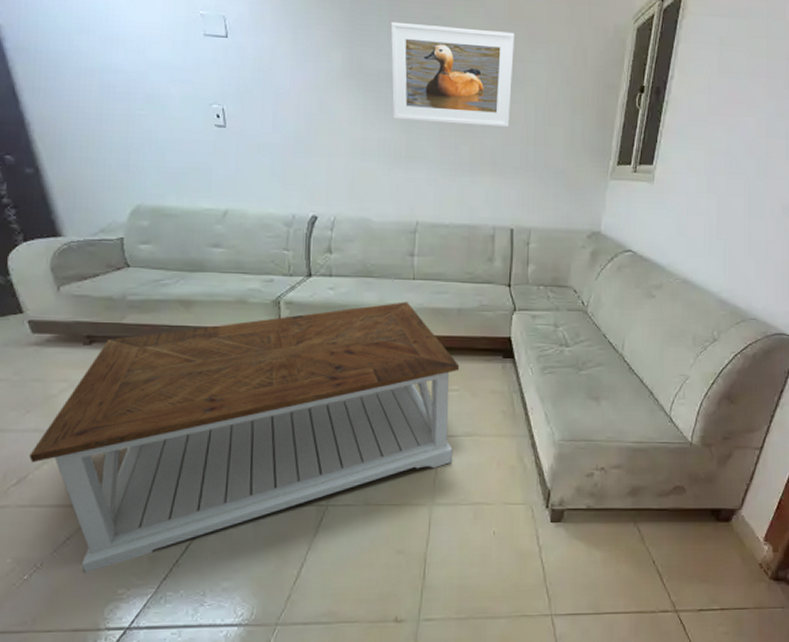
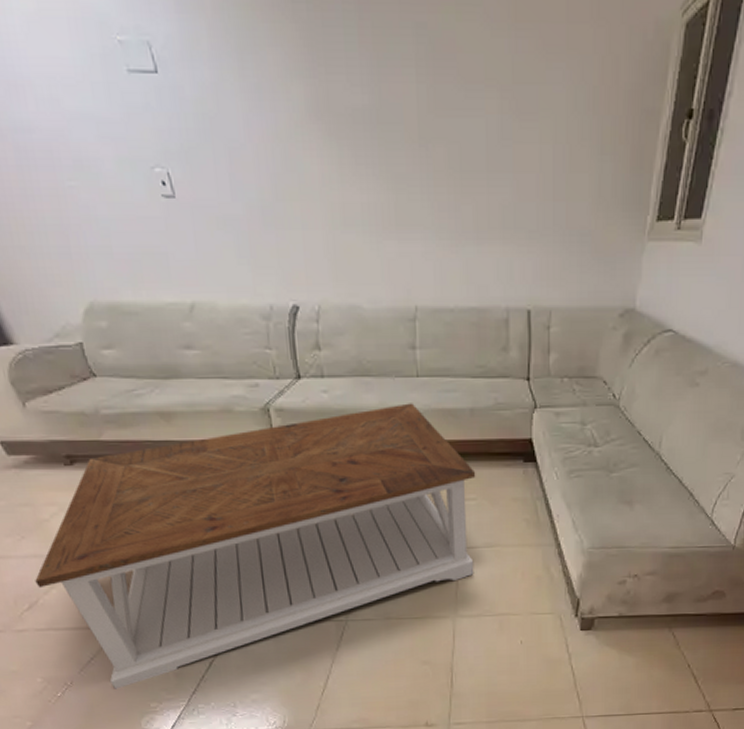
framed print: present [390,21,515,128] -> none [361,35,524,179]

